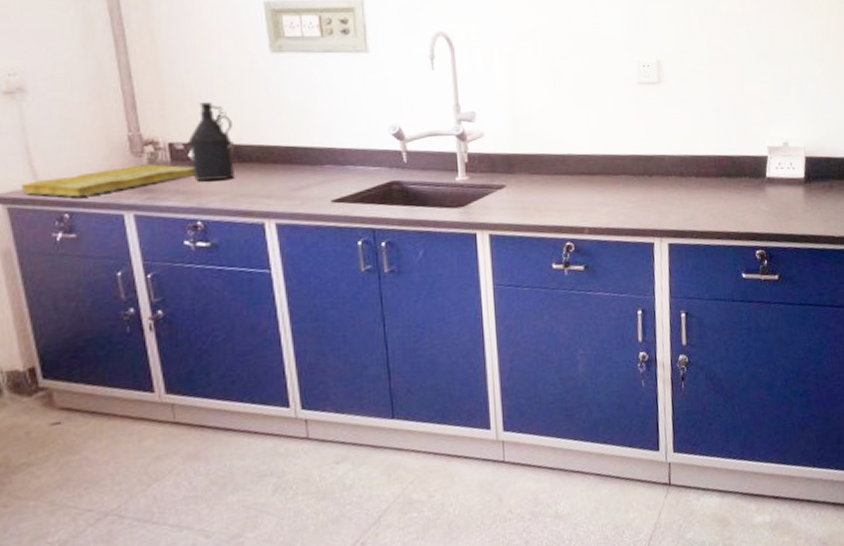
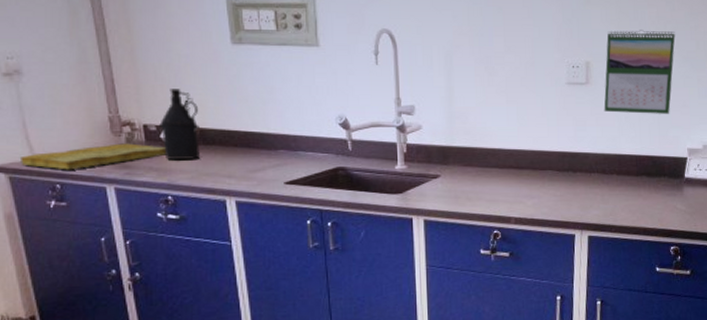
calendar: none [677,26,748,112] -> present [604,30,676,114]

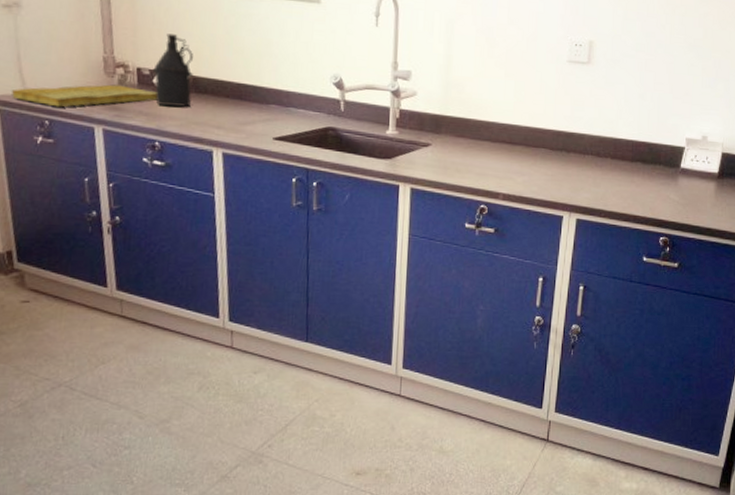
calendar: present [604,30,676,114] -> none [603,11,683,101]

